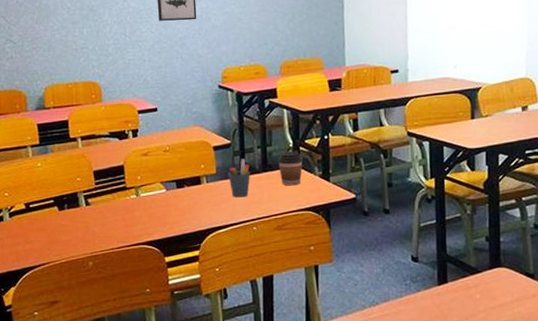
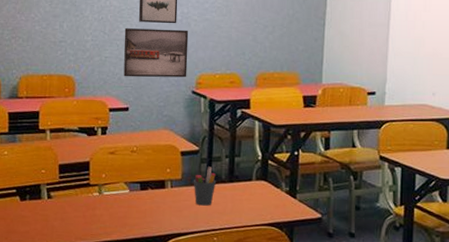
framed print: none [145,25,212,78] -> present [123,28,189,78]
coffee cup: present [278,150,303,186] -> none [245,163,270,199]

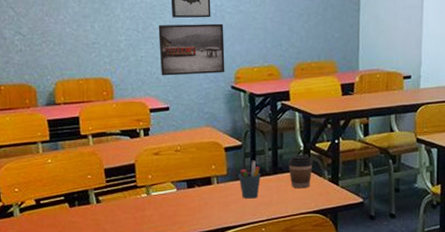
coffee cup: none [245,163,270,199] -> present [288,153,313,189]

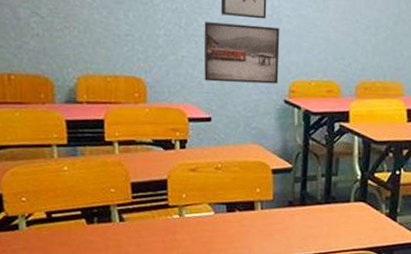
pen holder: present [238,160,261,199] -> none [286,186,312,229]
coffee cup: present [288,153,313,189] -> none [343,183,370,222]

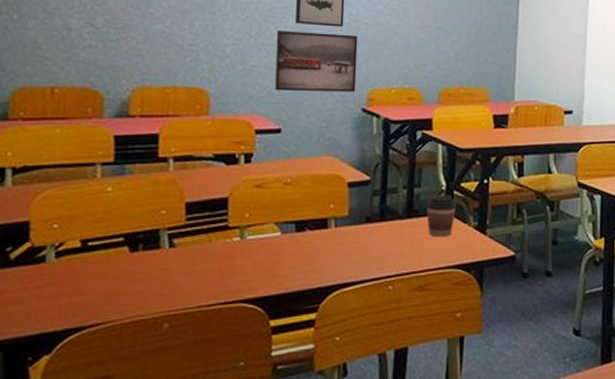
coffee cup: none [343,183,370,222] -> present [426,194,456,237]

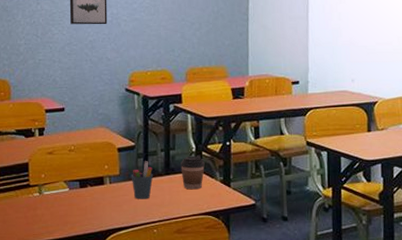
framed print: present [275,31,358,93] -> none [57,30,120,78]
pen holder: none [363,200,392,248] -> present [131,161,154,199]

